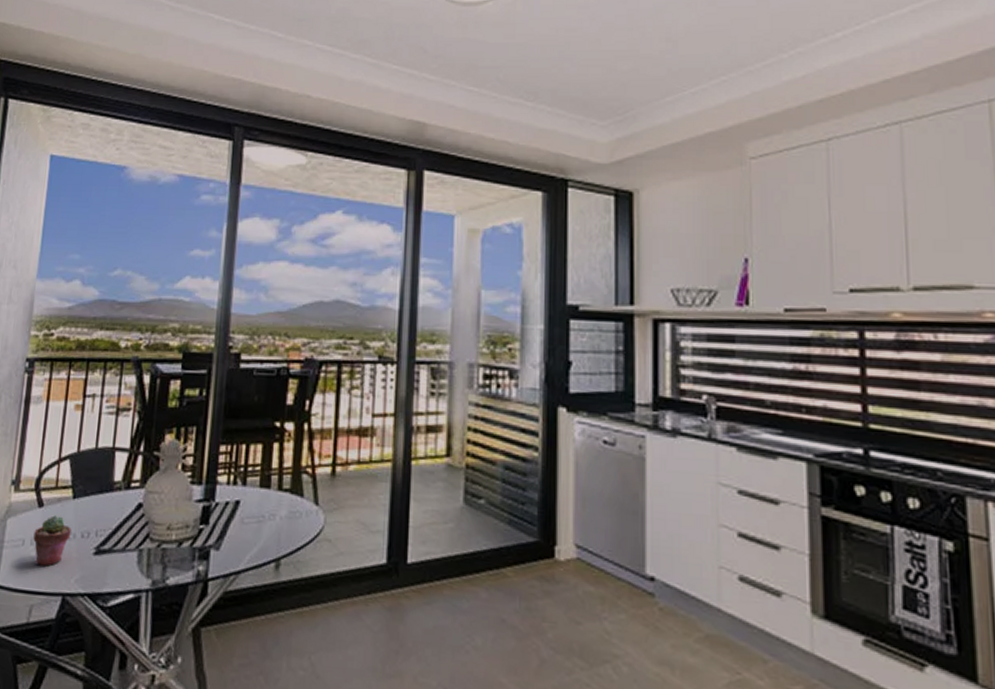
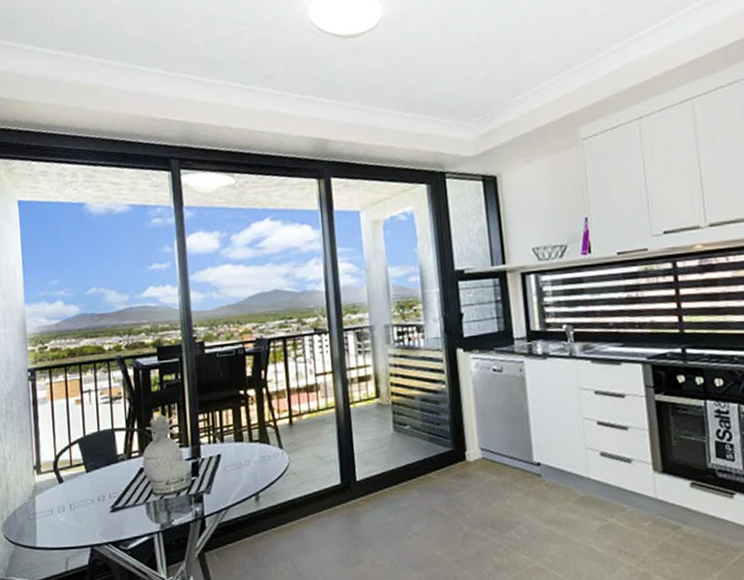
potted succulent: present [33,515,71,567] -> none [59,487,90,527]

